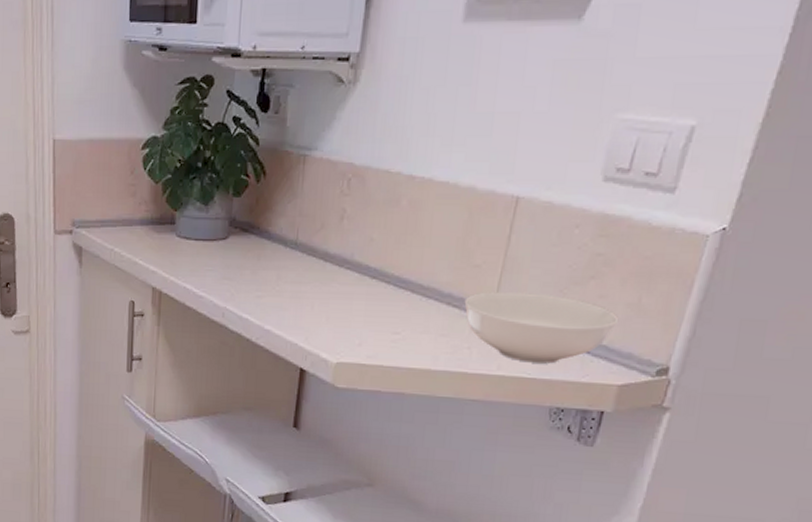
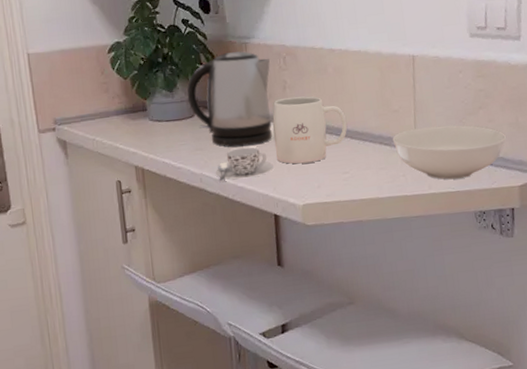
kettle: none [223,165,330,282] -> present [187,51,272,147]
teacup: none [242,284,312,321] -> present [216,146,274,182]
mug: none [315,231,412,315] -> present [272,96,348,164]

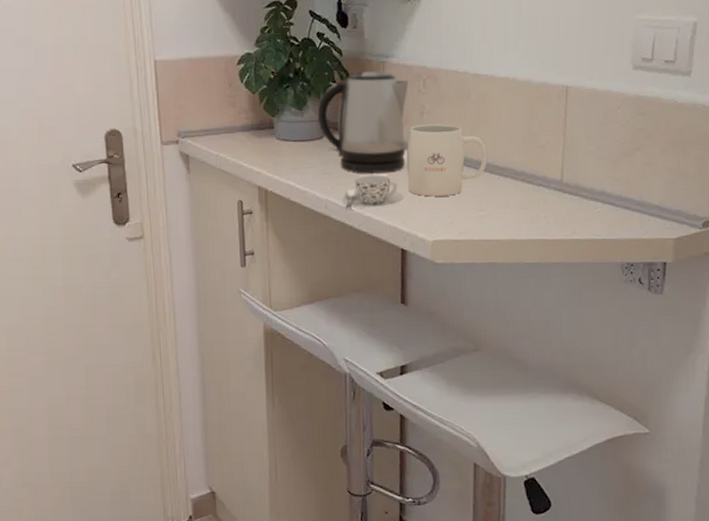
bowl: present [392,125,507,180] -> none [536,166,665,226]

